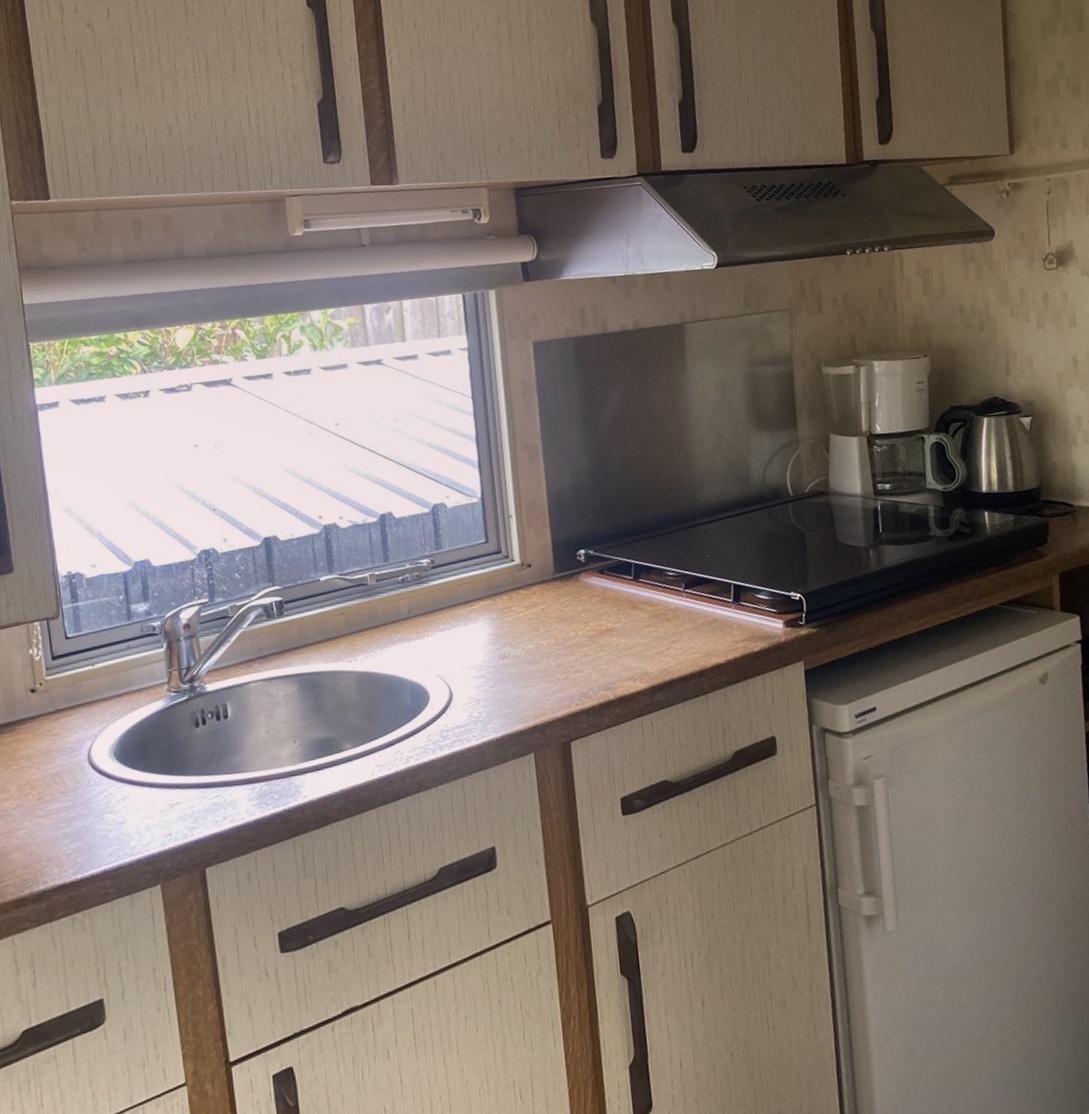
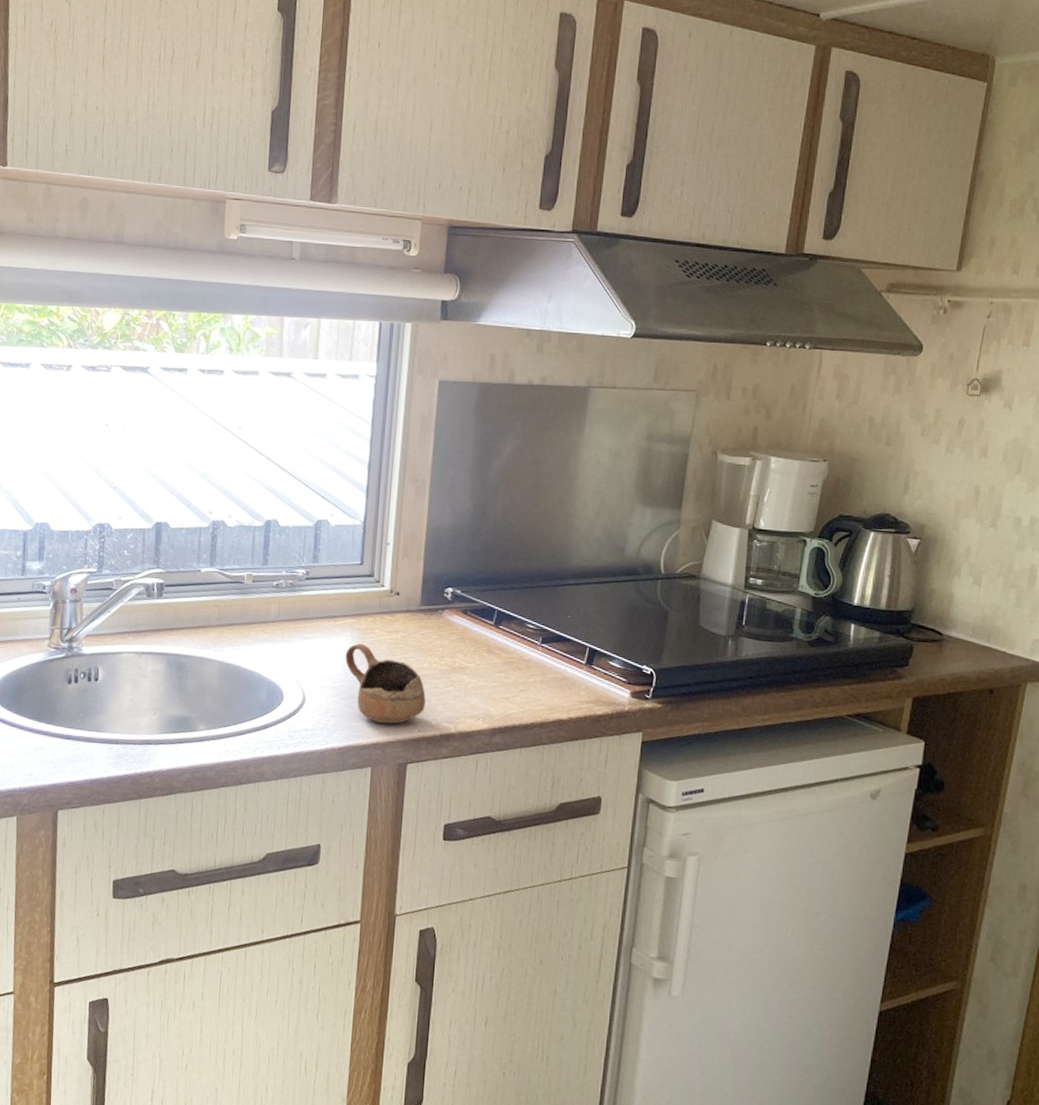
cup: none [486,624,579,705] -> present [345,643,426,724]

